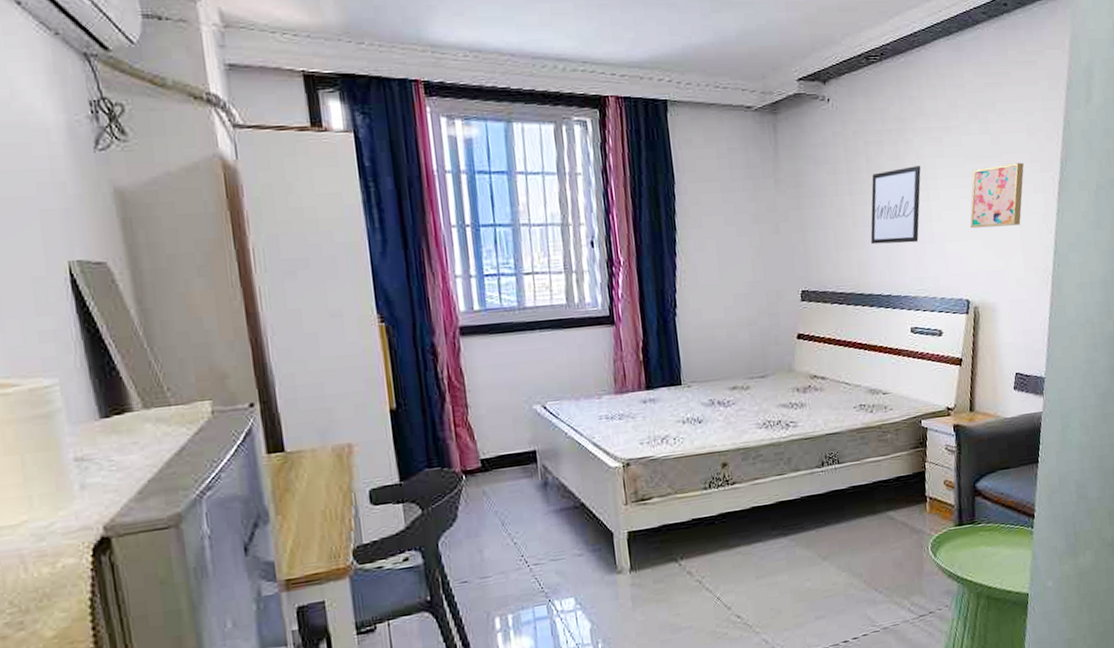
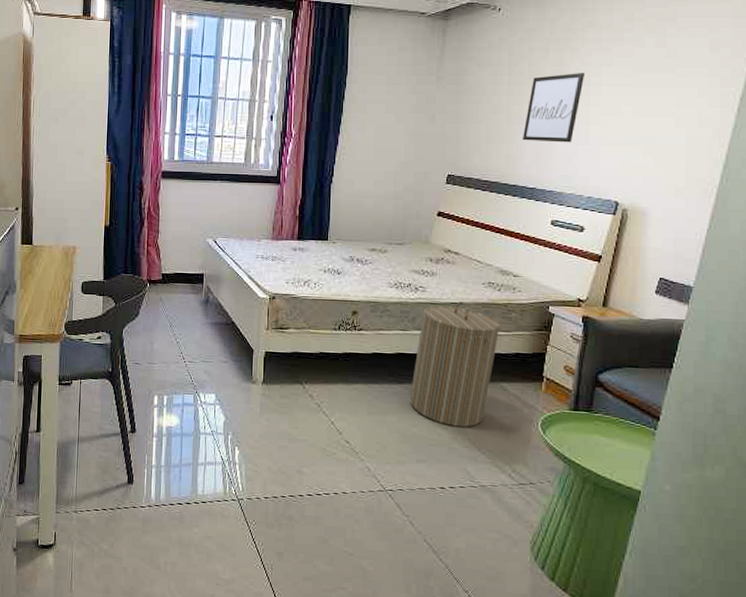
laundry hamper: none [797,429,879,571] -> present [409,301,500,427]
wall art: present [970,162,1024,229] -> none [631,76,701,136]

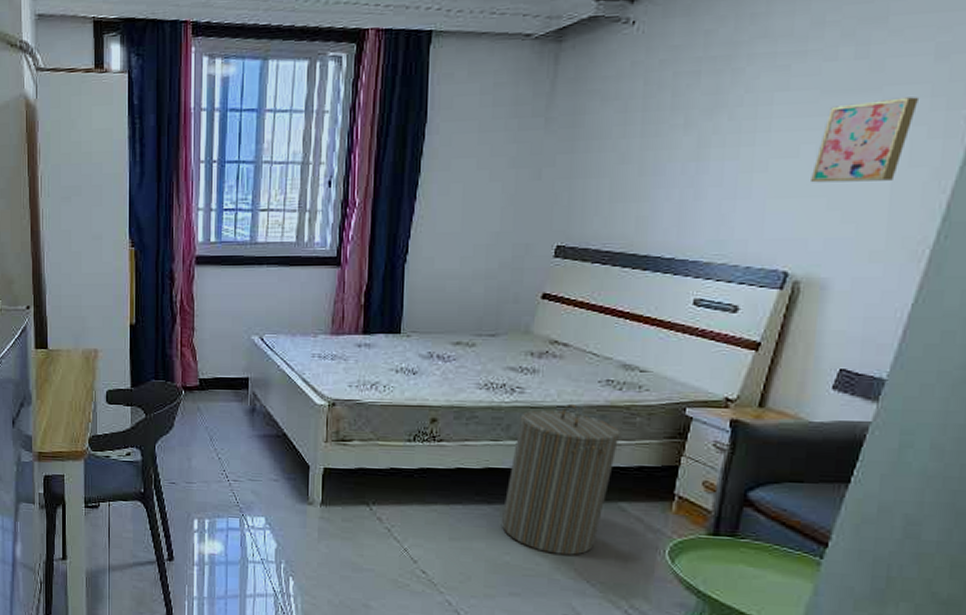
wall art: present [523,73,586,143] -> none [659,102,751,198]
wall art: none [631,76,701,136] -> present [811,97,918,183]

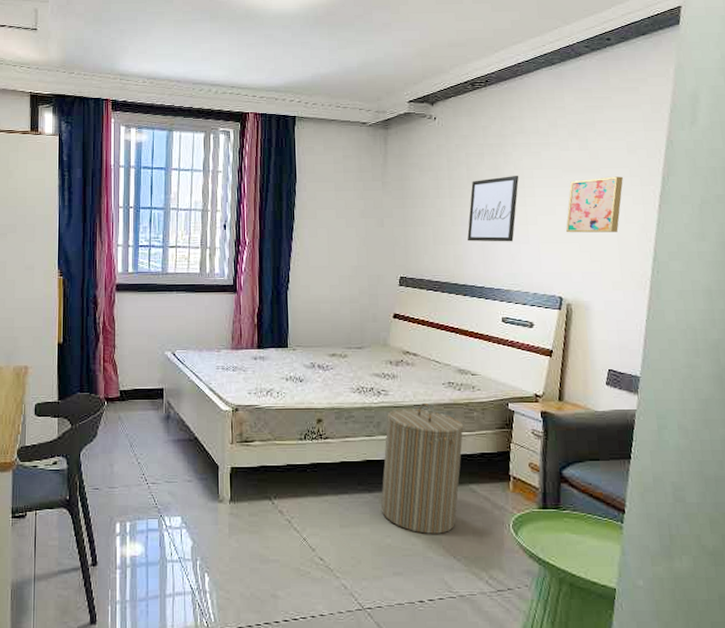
wall art: none [659,102,751,198] -> present [467,176,519,242]

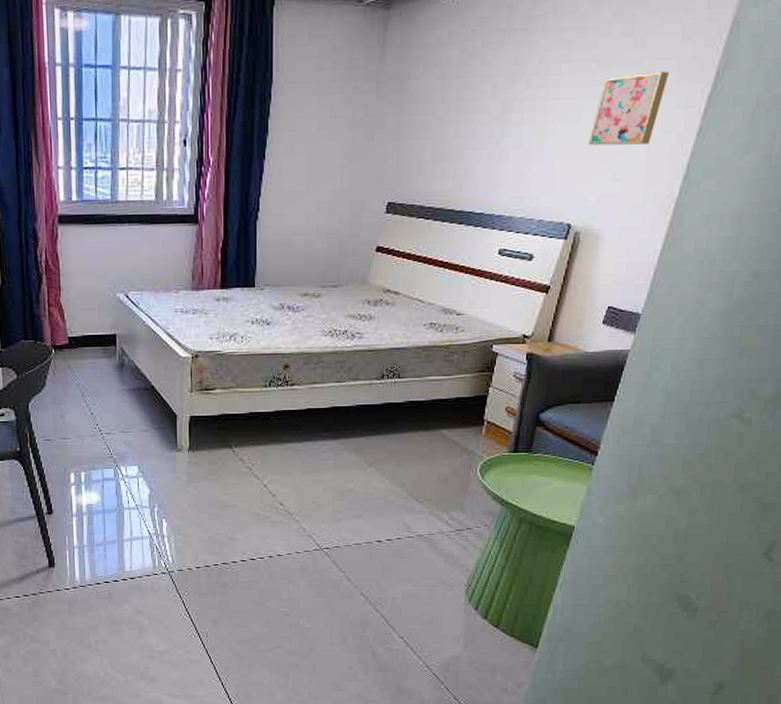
laundry hamper: present [380,402,464,534] -> none [345,345,442,479]
wall art: present [467,176,519,242] -> none [471,72,544,158]

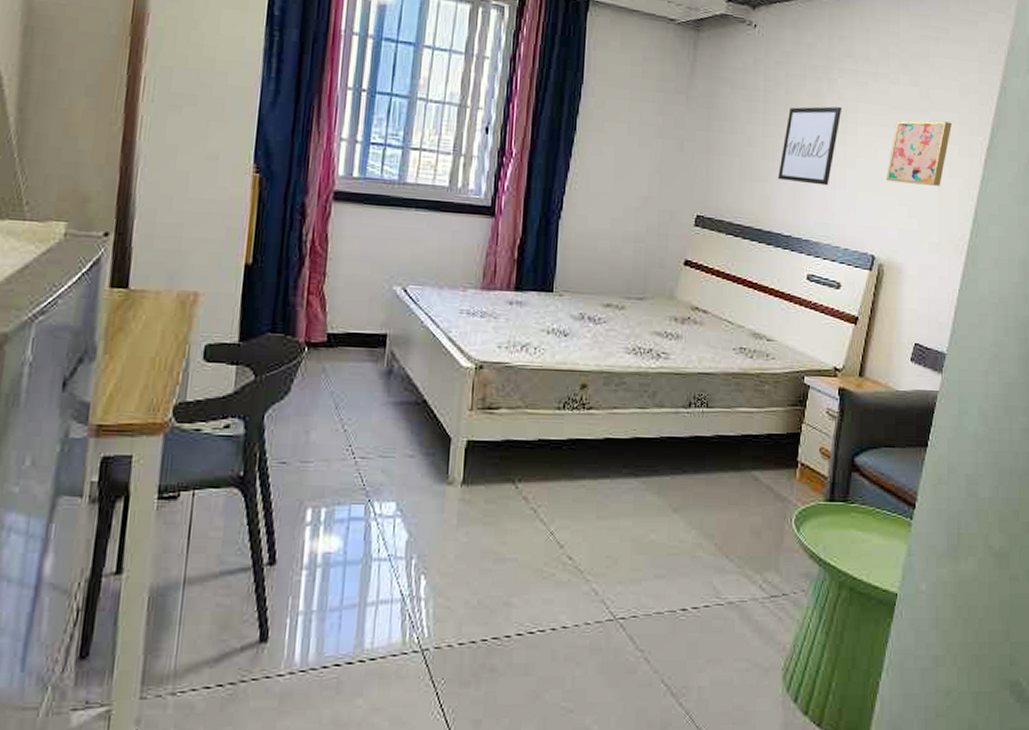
wall art: none [471,72,544,158] -> present [778,106,842,186]

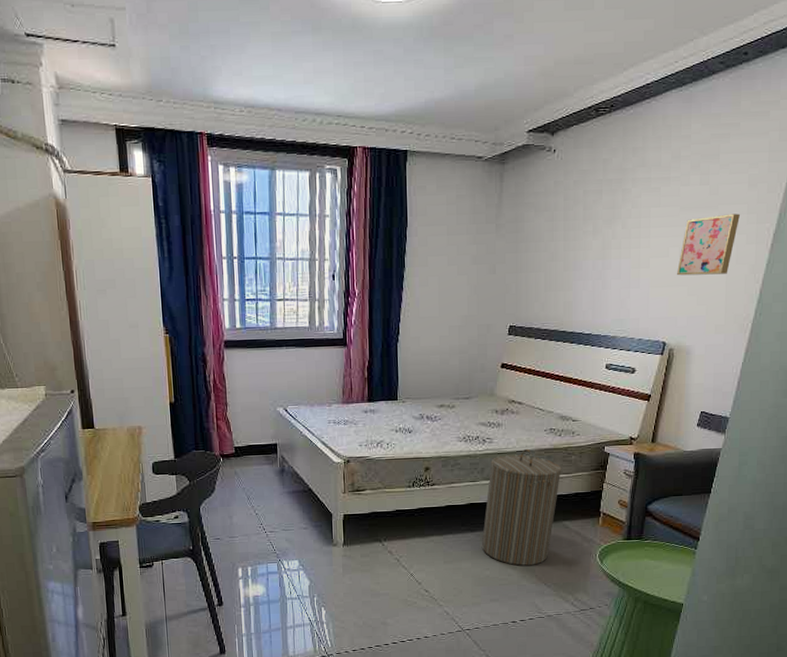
laundry hamper: none [647,370,752,529] -> present [481,448,562,566]
wall art: present [778,106,842,186] -> none [579,215,636,287]

